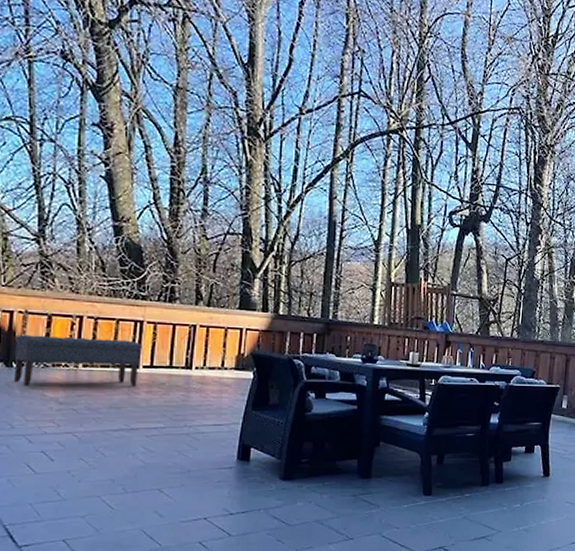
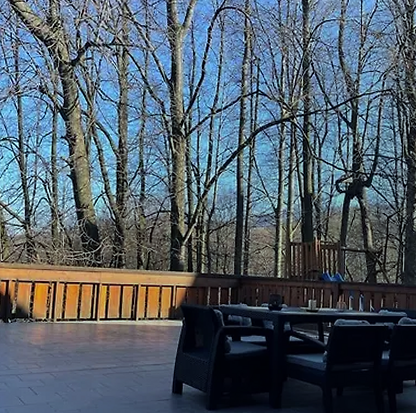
bench: present [14,334,142,386] -> none [9,298,99,337]

